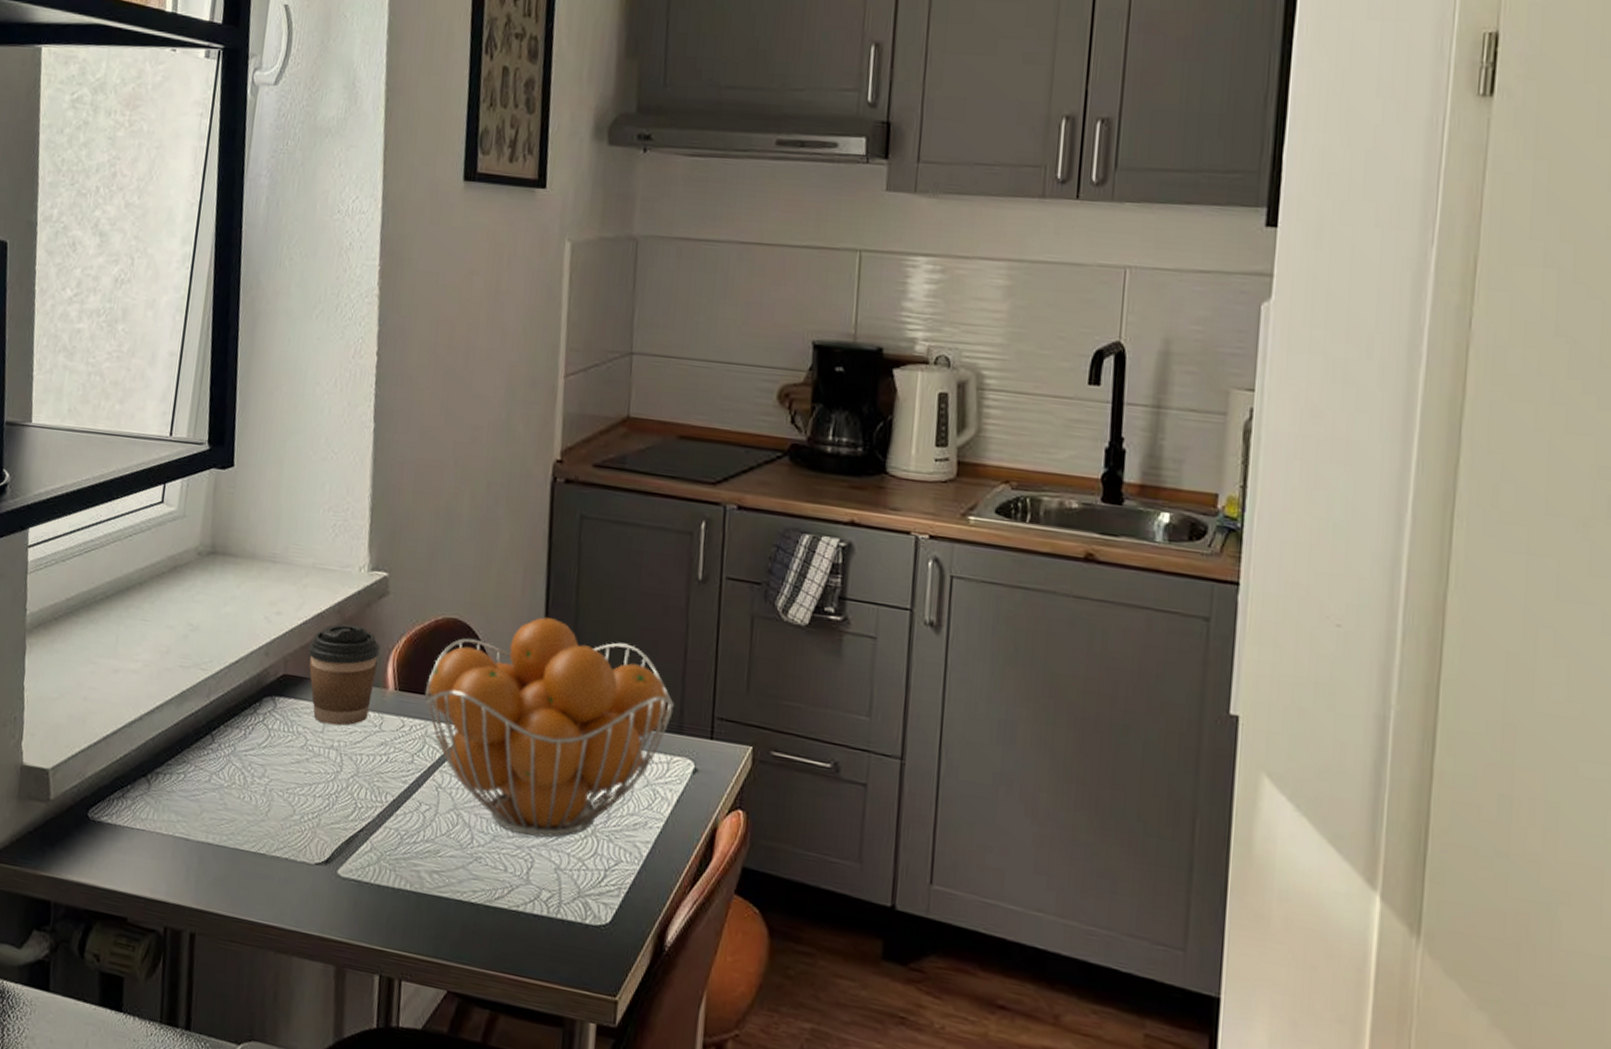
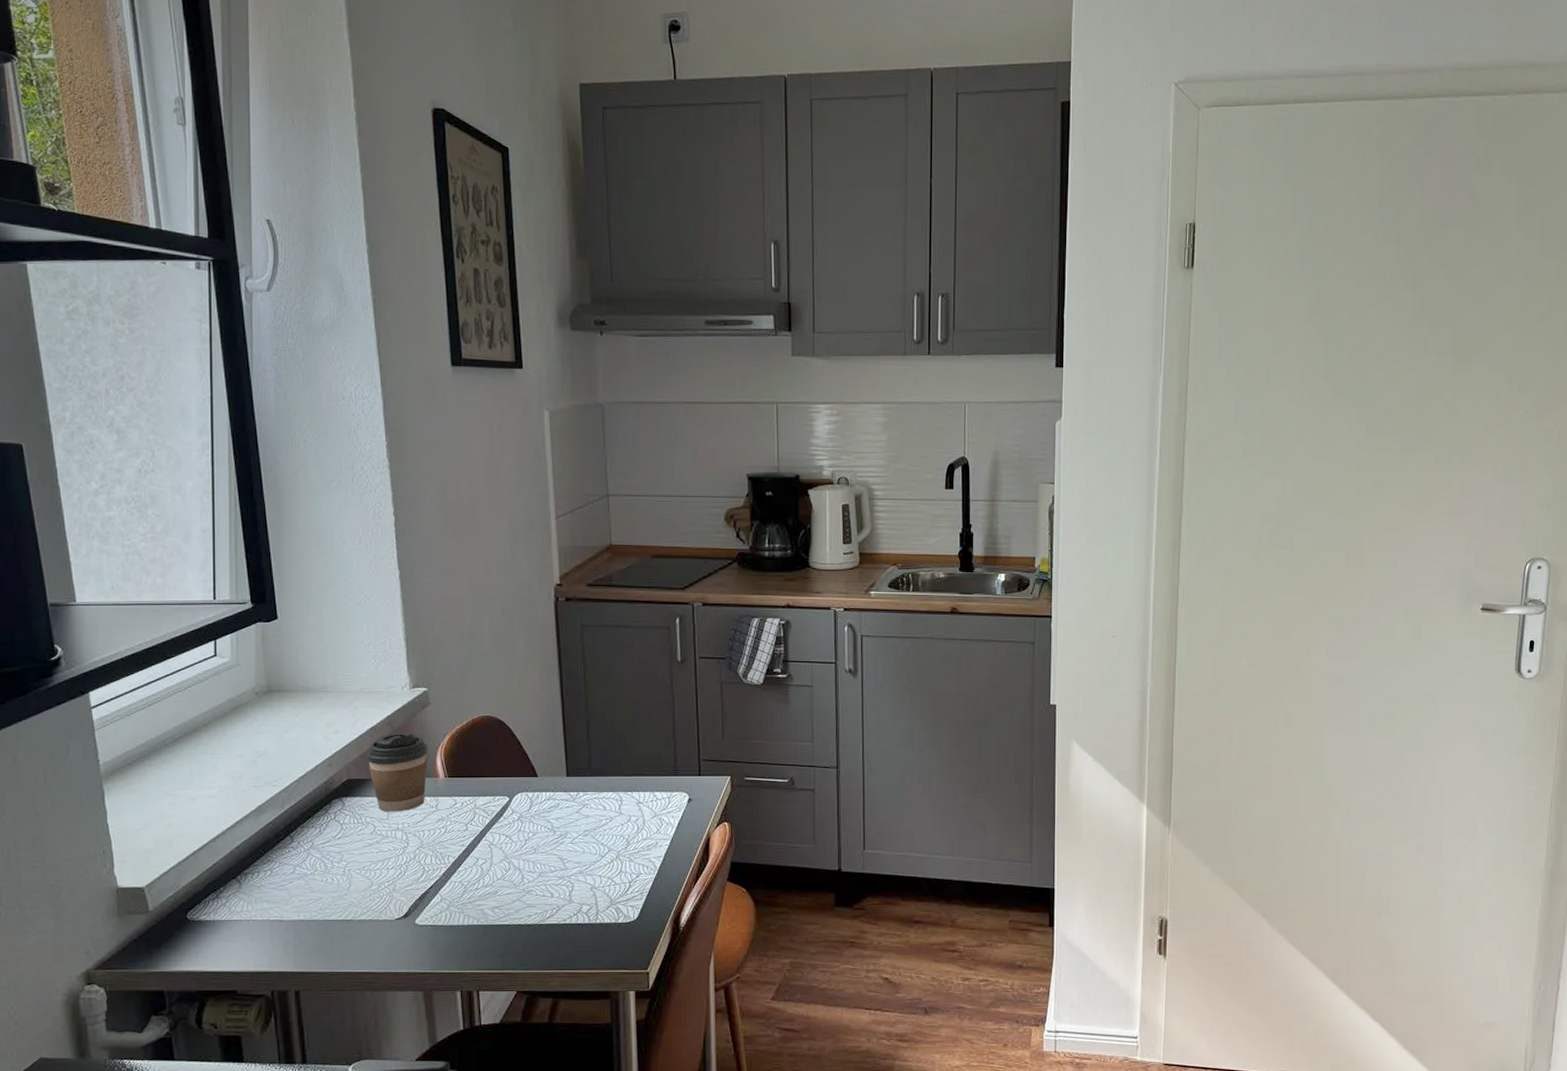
fruit basket: present [424,617,674,838] -> none [470,705,669,869]

